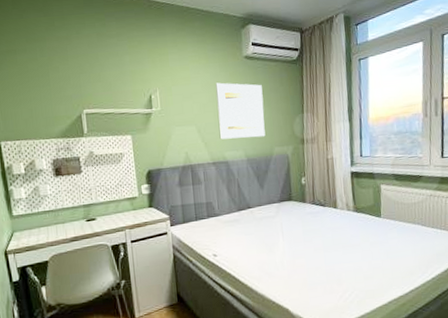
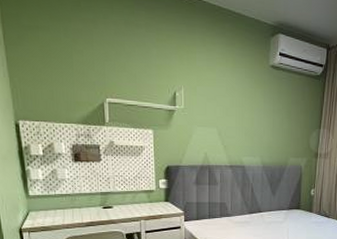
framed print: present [215,82,265,140] -> none [239,88,284,147]

